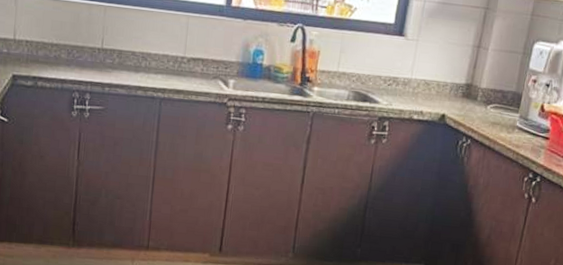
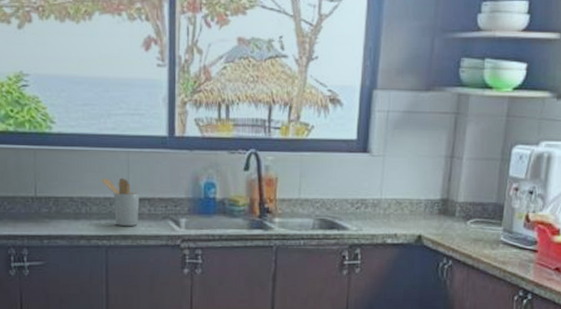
utensil holder: none [161,37,195,83] -> present [100,177,140,226]

